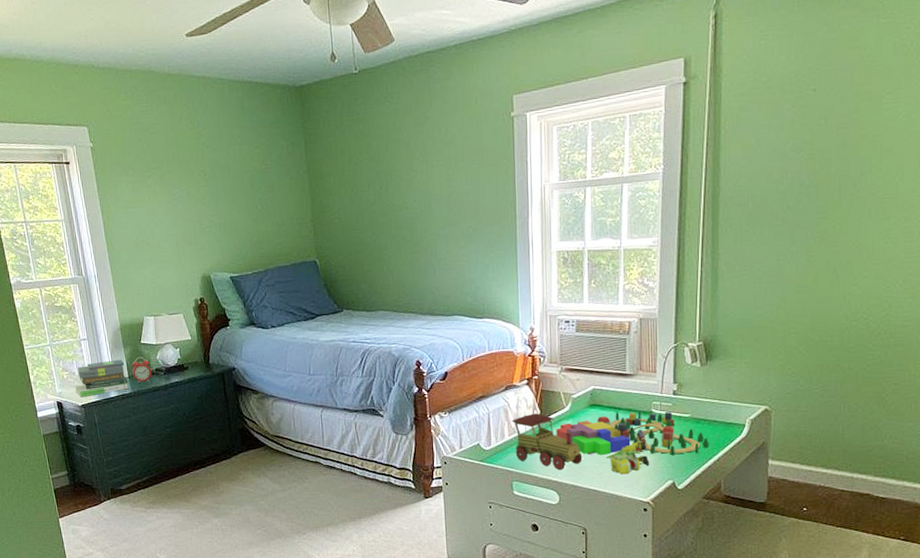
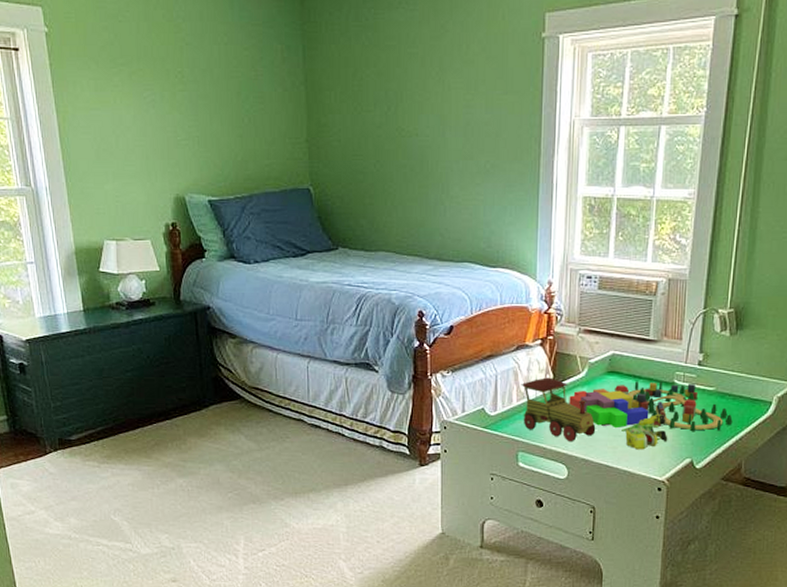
books: present [74,359,129,398] -> none [18,289,83,331]
alarm clock: present [132,356,152,384] -> none [87,286,111,318]

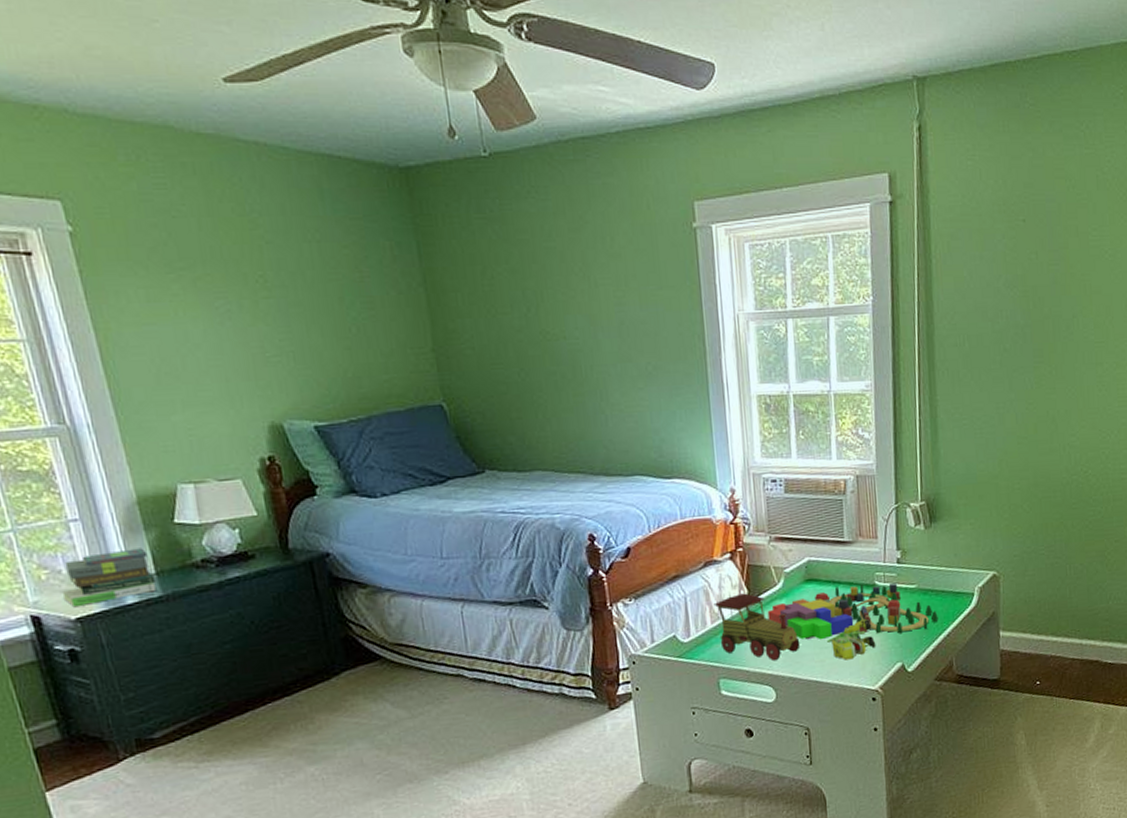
books: none [18,289,83,331] -> present [61,548,157,608]

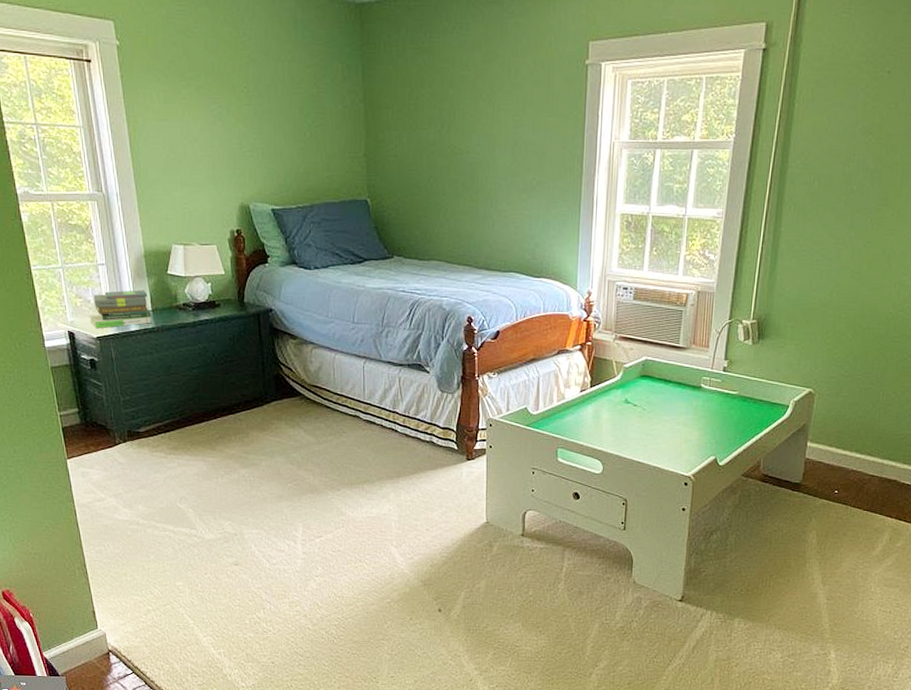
toy train: present [714,593,801,662] -> none [561,380,629,440]
toy blocks: present [767,598,854,640] -> none [605,391,678,428]
toy train set: present [814,583,939,634] -> none [646,385,753,432]
toy dinosaur: present [827,618,876,660] -> none [652,414,695,448]

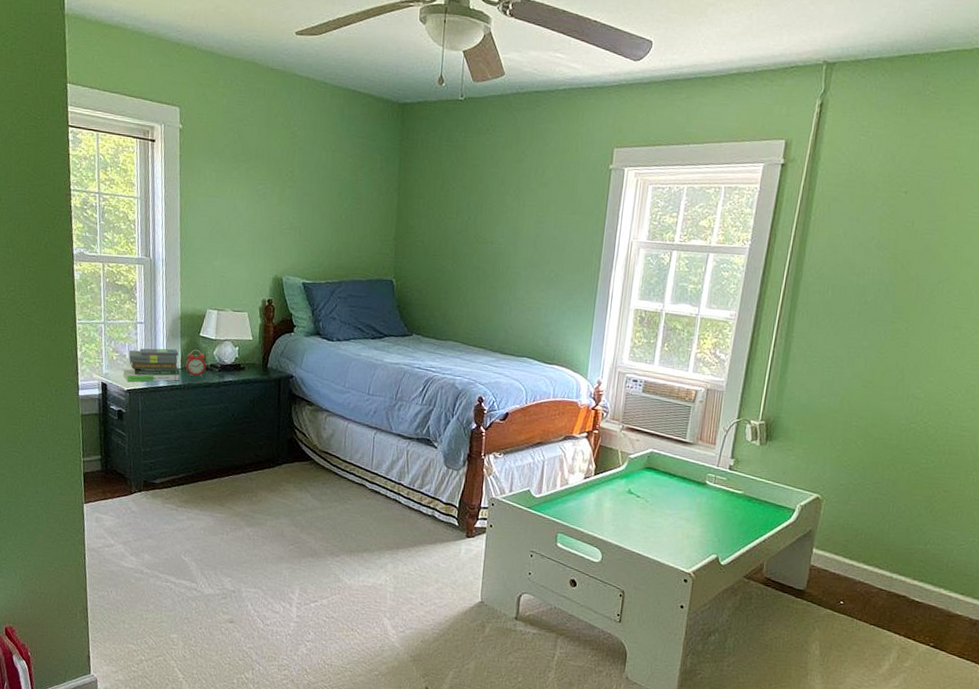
alarm clock: none [156,288,178,318] -> present [185,349,206,377]

